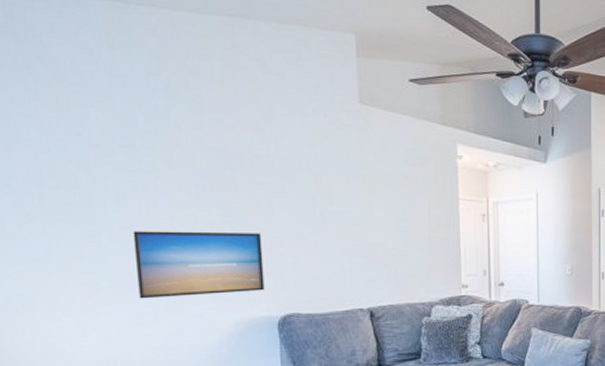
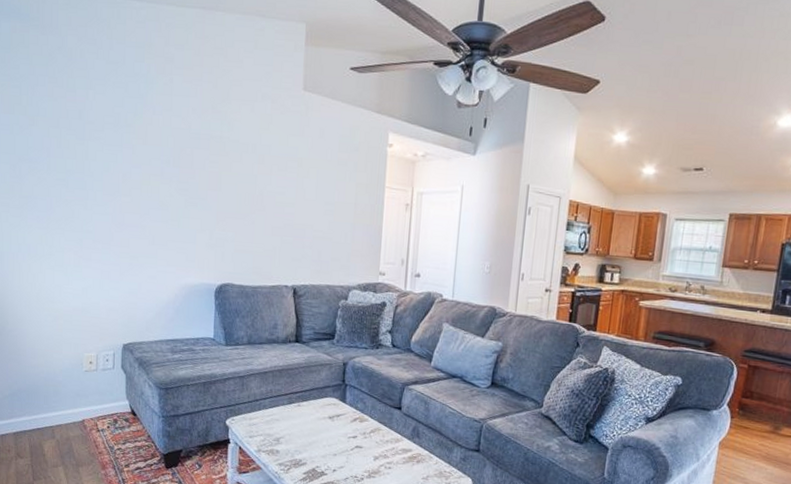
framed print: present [132,231,265,299] -> none [110,198,209,260]

